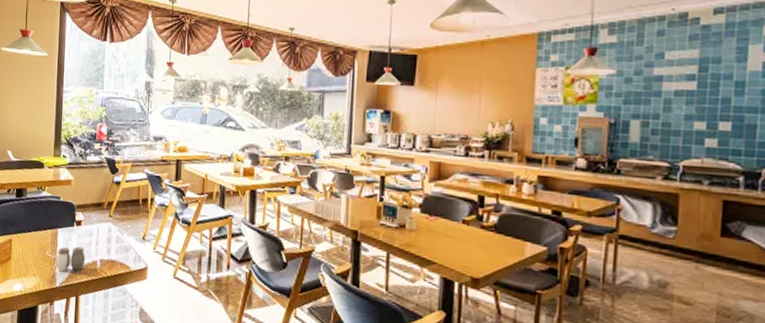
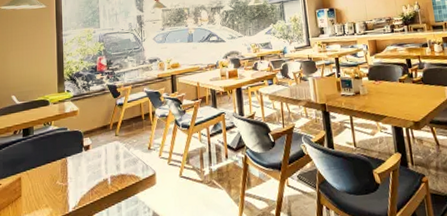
salt and pepper shaker: present [55,246,86,272] -> none [67,169,96,197]

